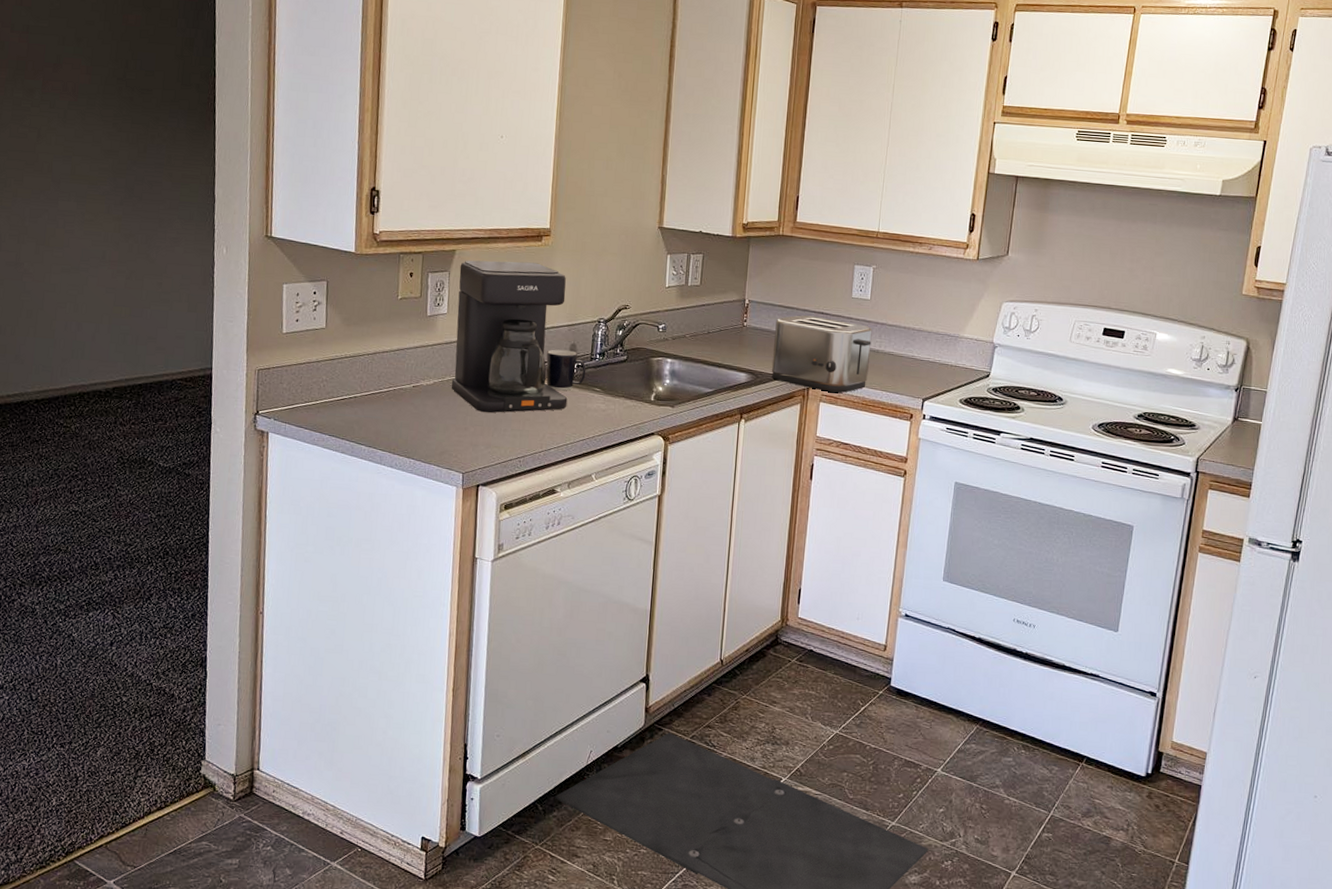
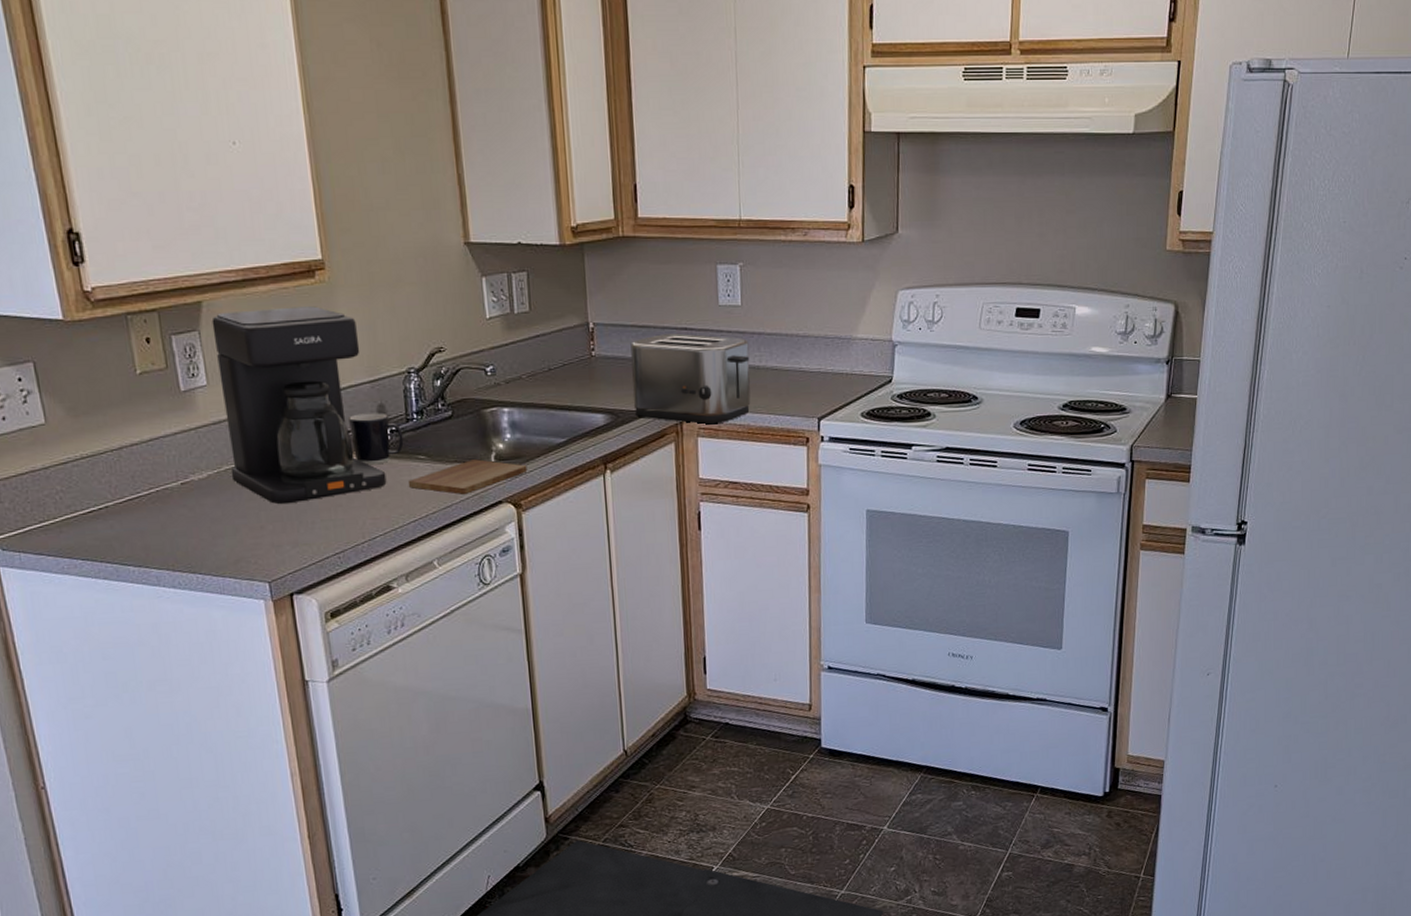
cutting board: none [583,396,679,424] -> present [407,459,528,494]

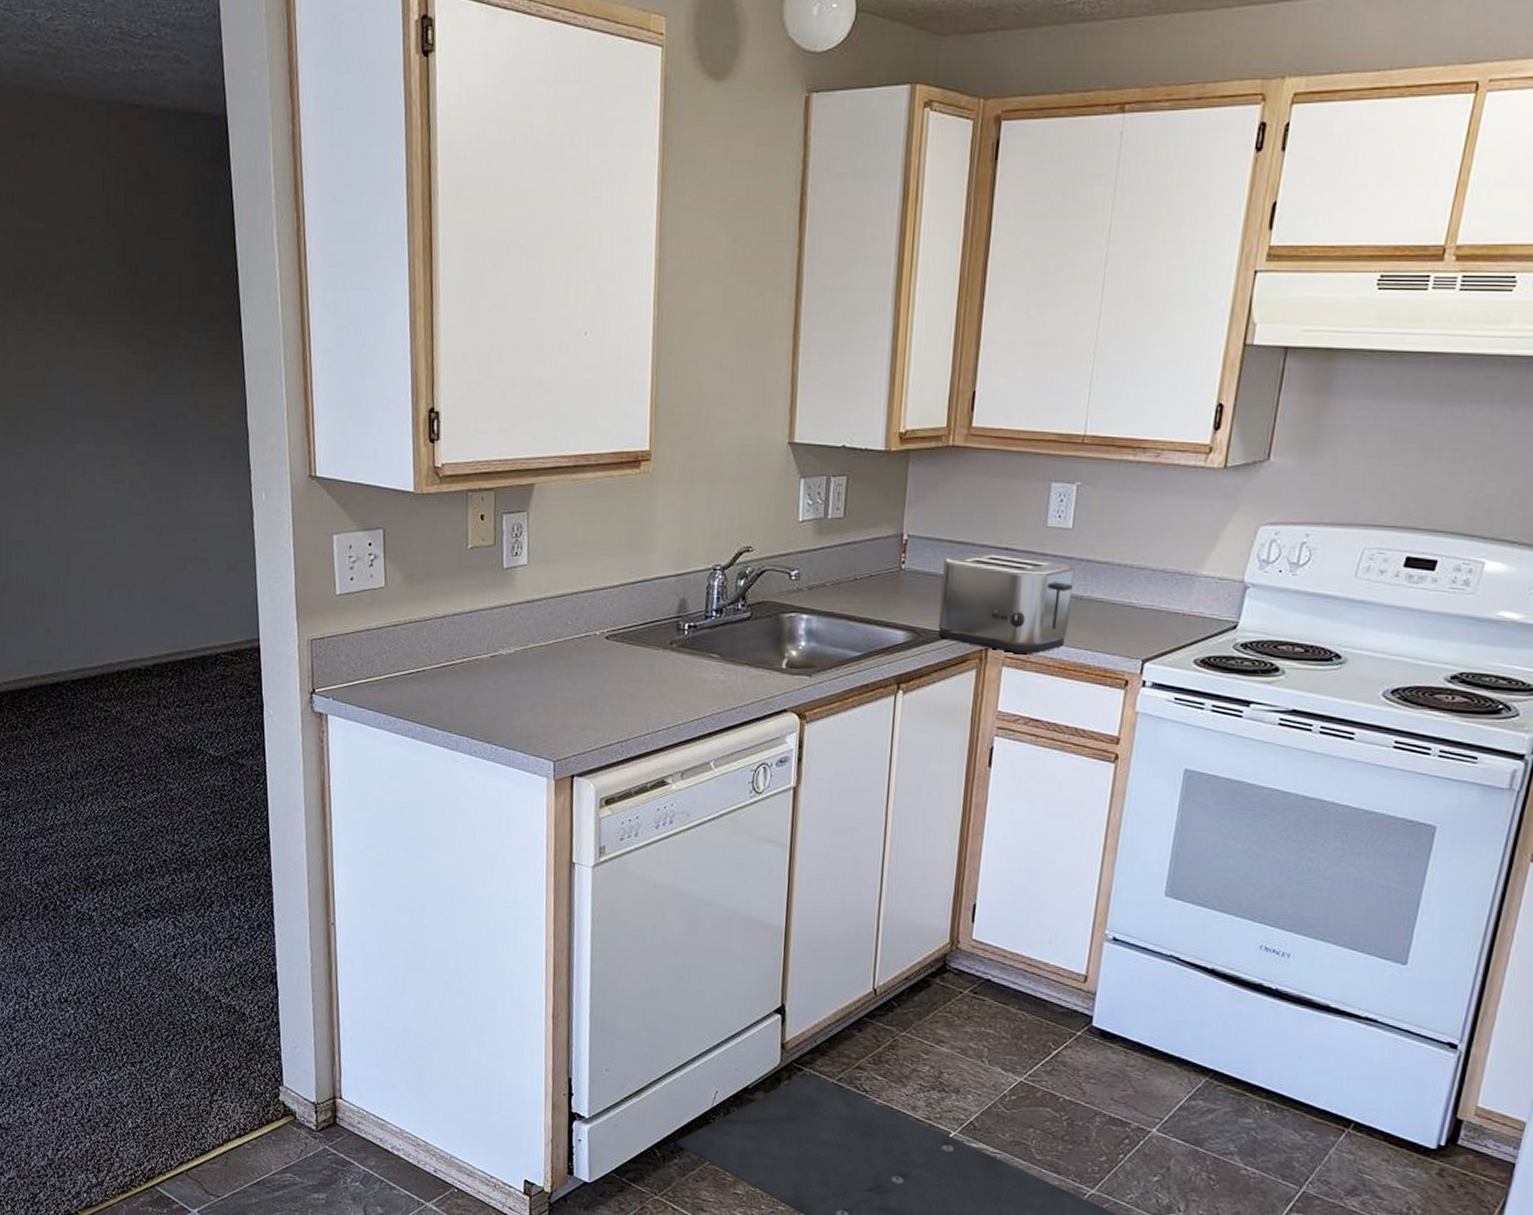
coffee maker: present [211,306,387,505] -> none [535,495,678,688]
mug: present [347,412,404,465] -> none [649,606,700,659]
cutting board: present [407,459,528,494] -> none [697,664,818,698]

